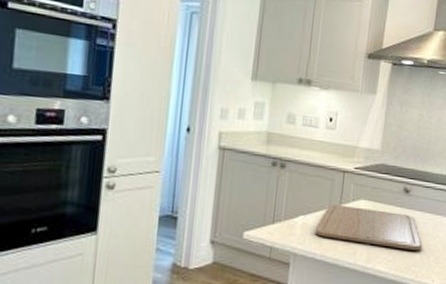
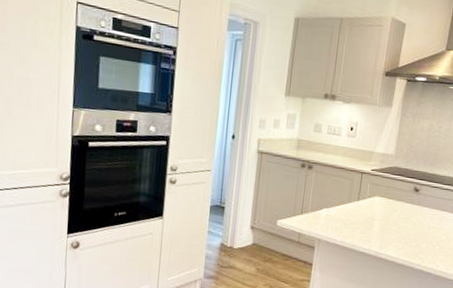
chopping board: present [315,204,422,251] -> none [336,199,429,241]

